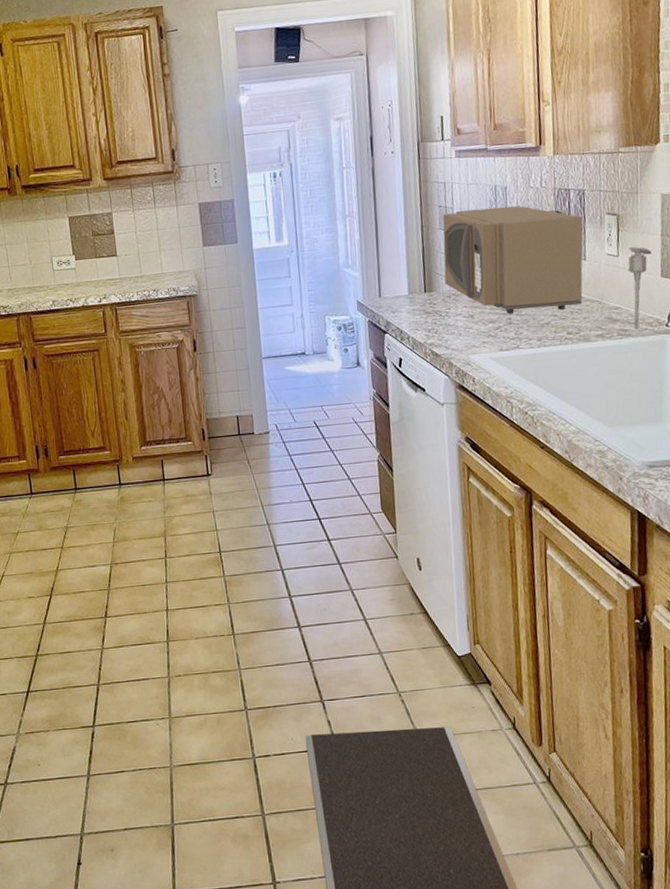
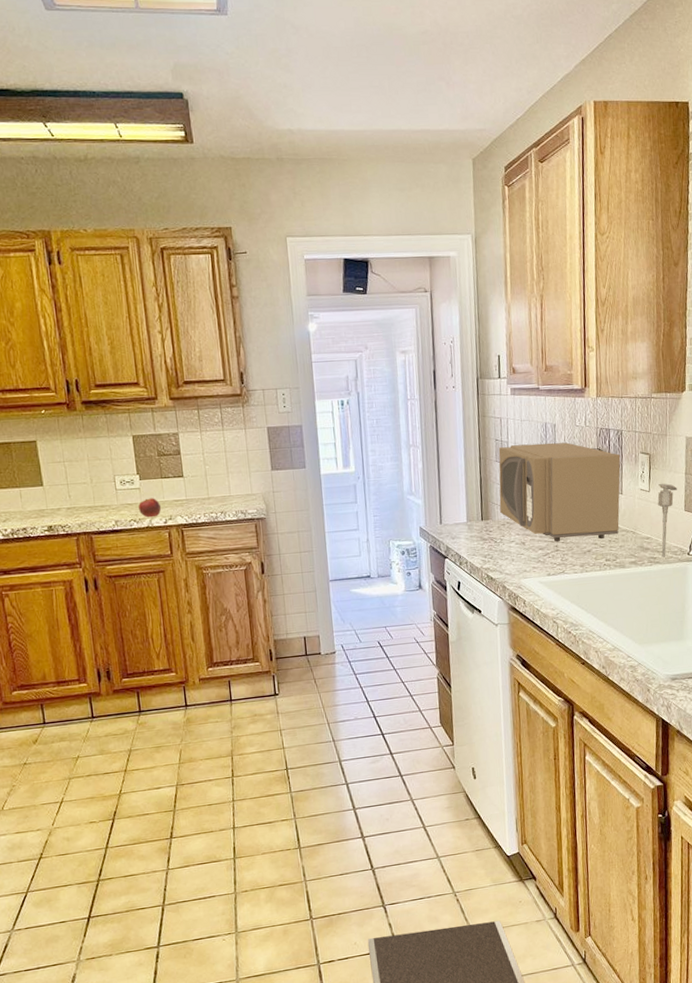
fruit: none [74,277,96,297] -> present [138,498,162,518]

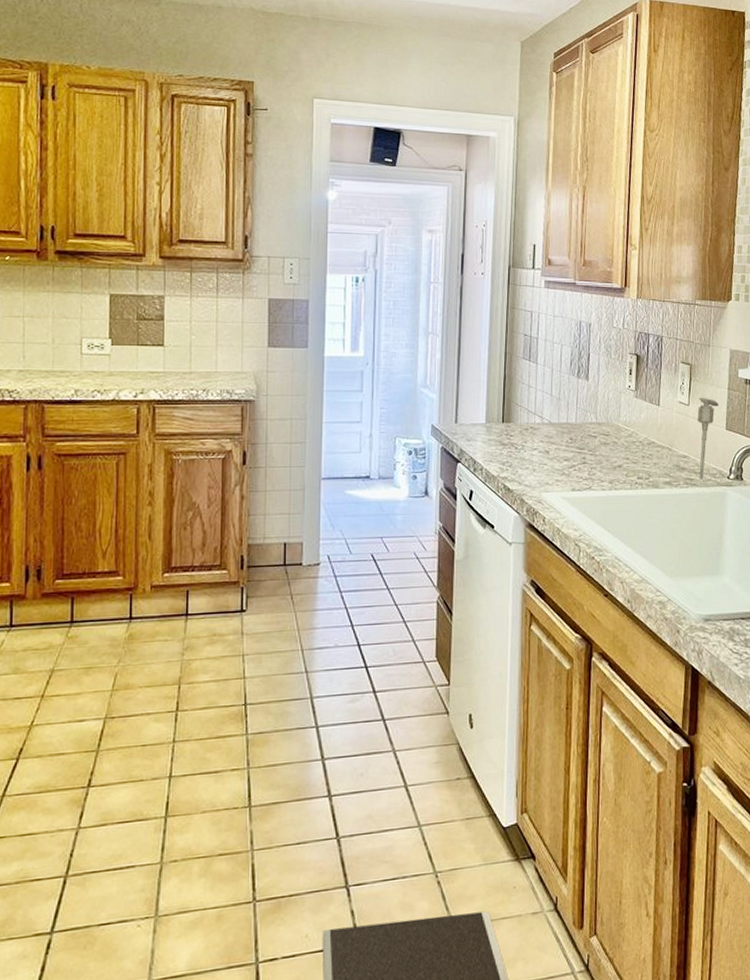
fruit: present [138,498,162,518] -> none [106,367,133,389]
microwave: present [498,442,621,541] -> none [524,342,659,453]

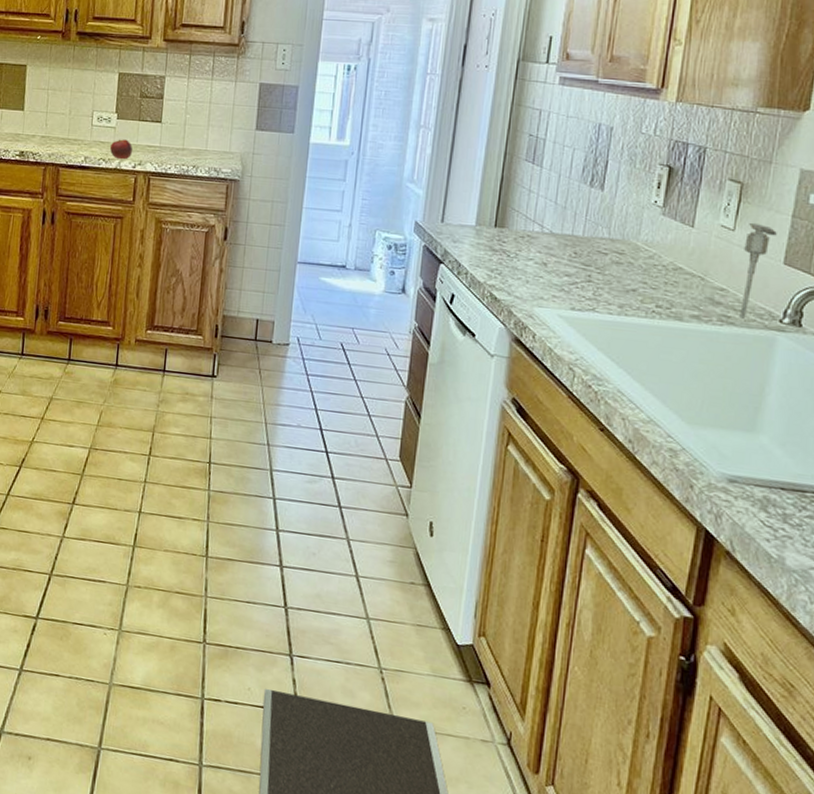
fruit: none [106,367,133,389] -> present [110,139,133,160]

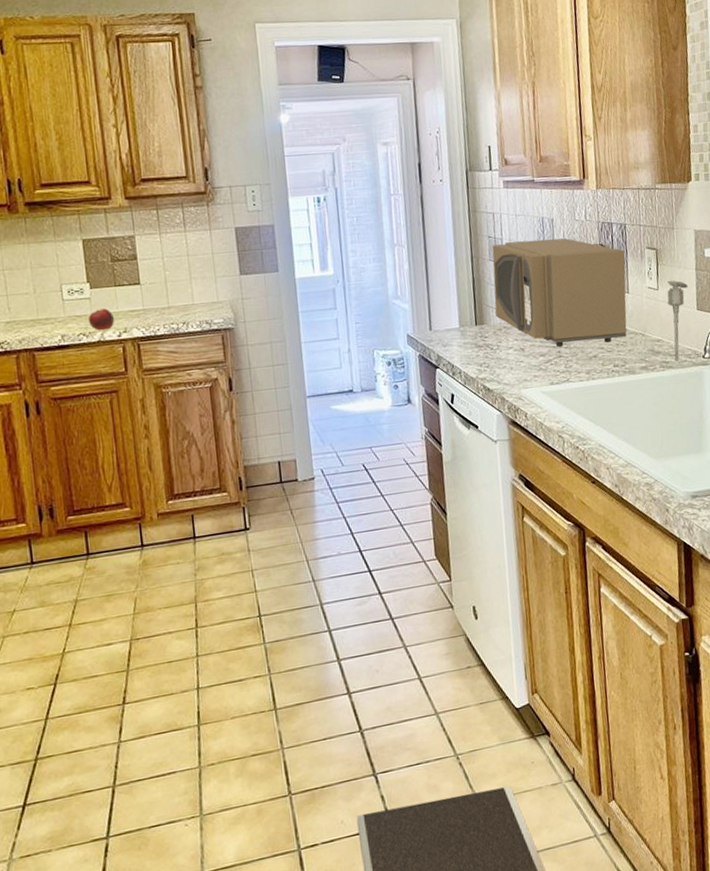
microwave: none [521,144,699,278] -> present [492,238,627,347]

